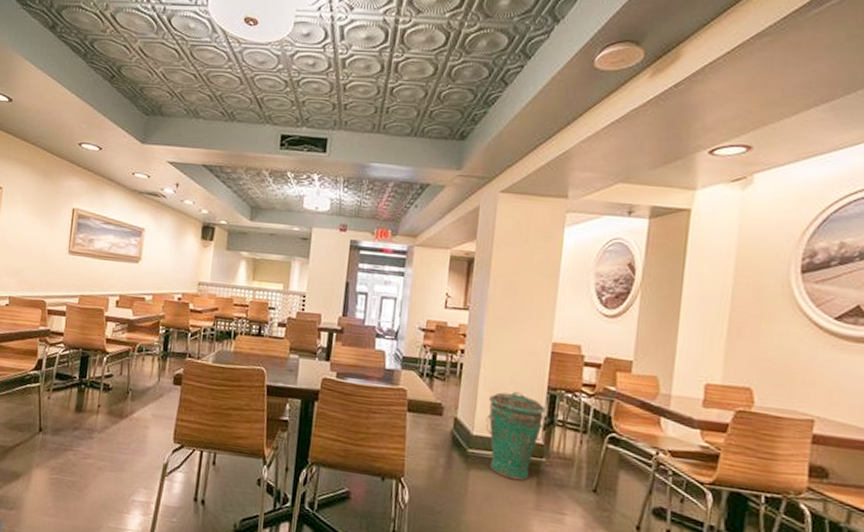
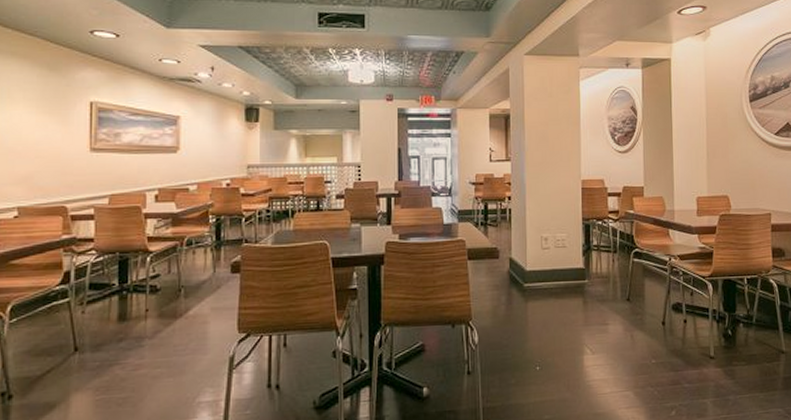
trash can: present [485,391,546,481] -> none [536,226,583,304]

